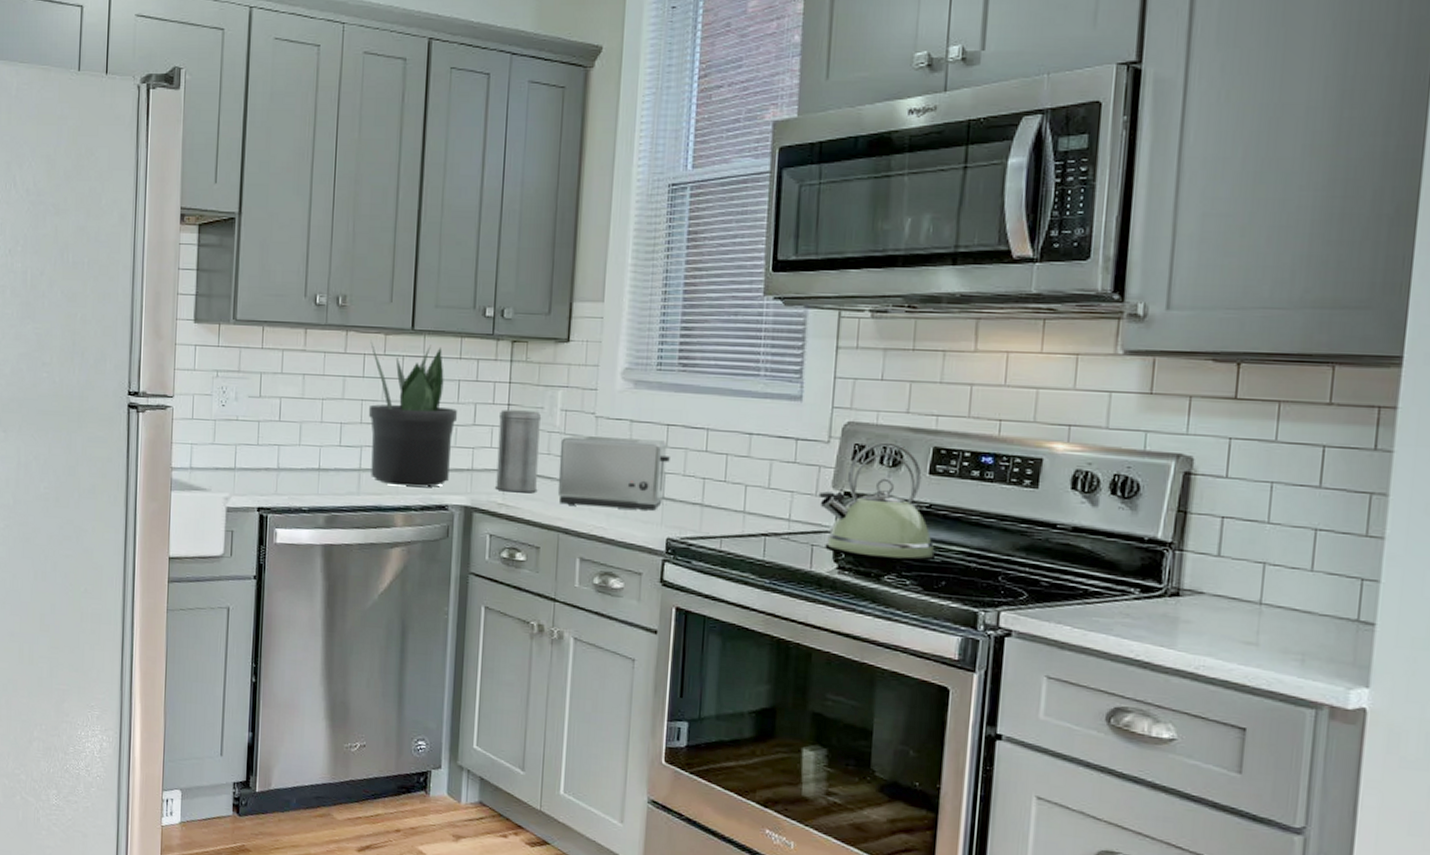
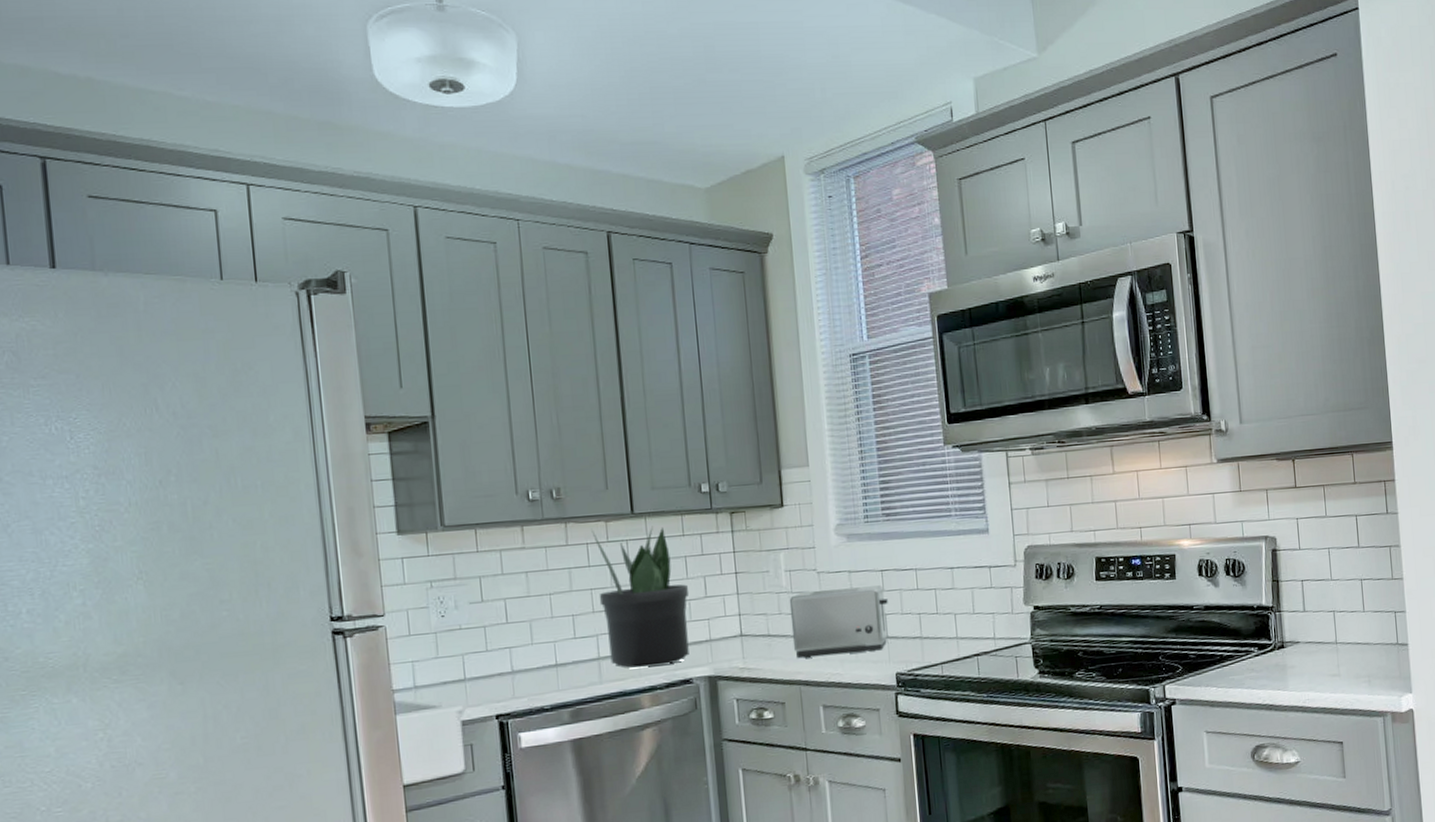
canister: present [494,409,542,493] -> none [728,575,775,656]
kettle: present [818,442,936,562] -> none [1014,558,1112,661]

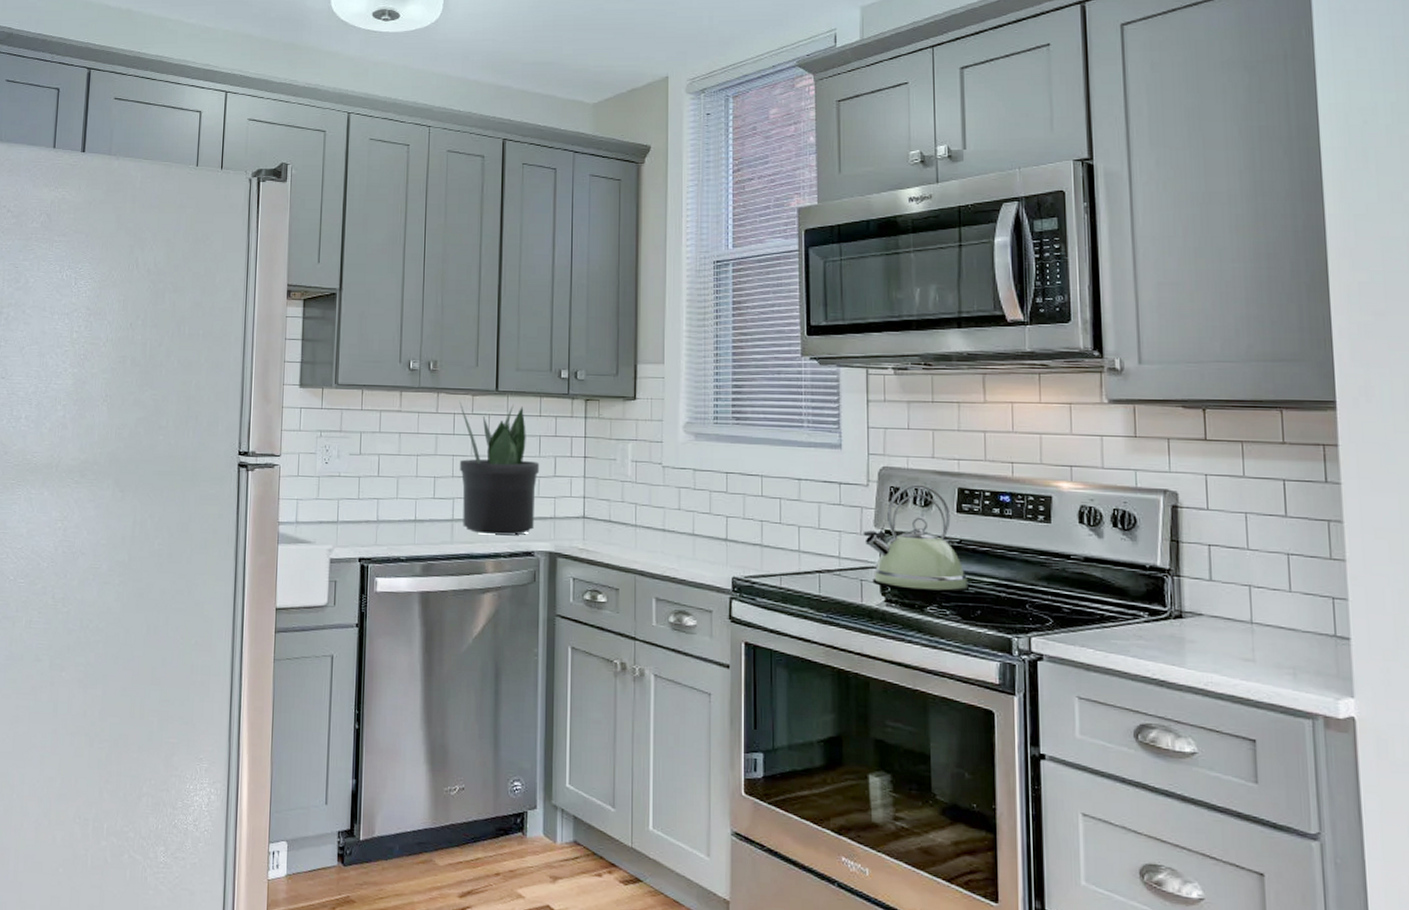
toaster: present [789,585,888,658] -> none [632,483,730,553]
kettle: none [1014,558,1112,661] -> present [863,484,970,594]

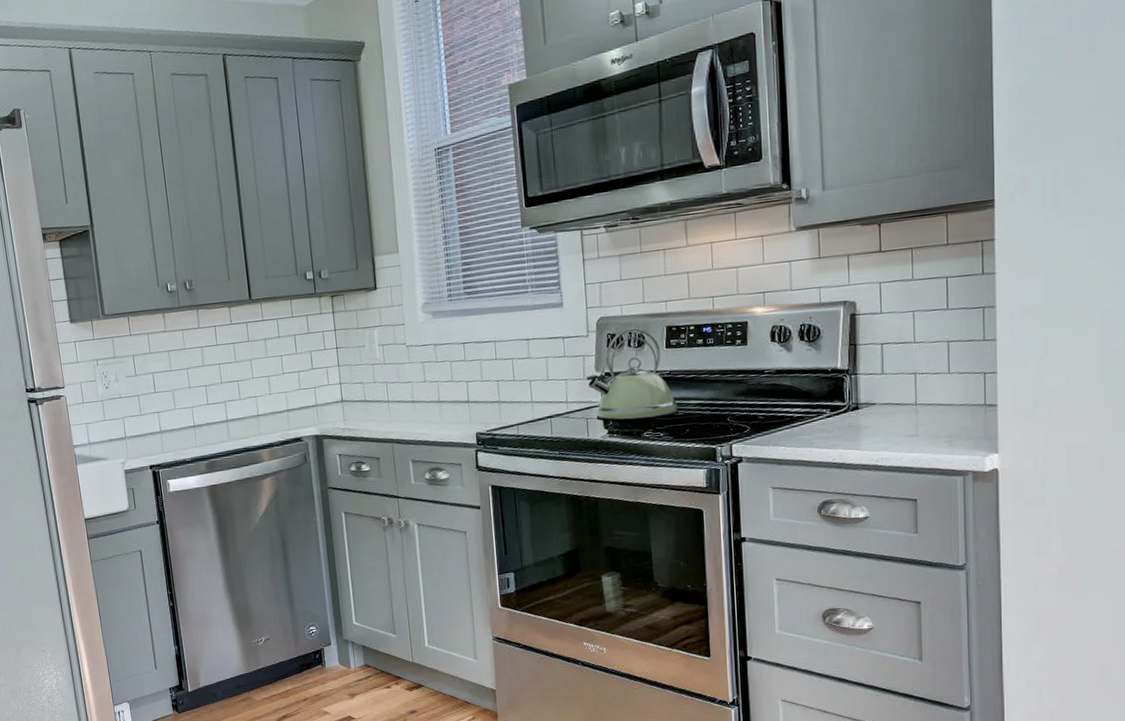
planter: present [459,401,540,536] -> none [218,310,299,429]

